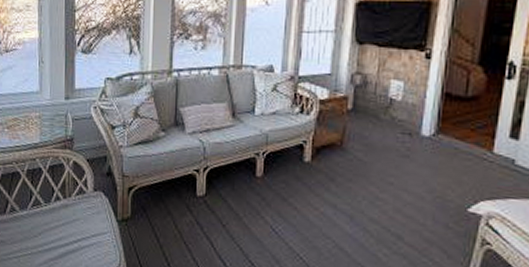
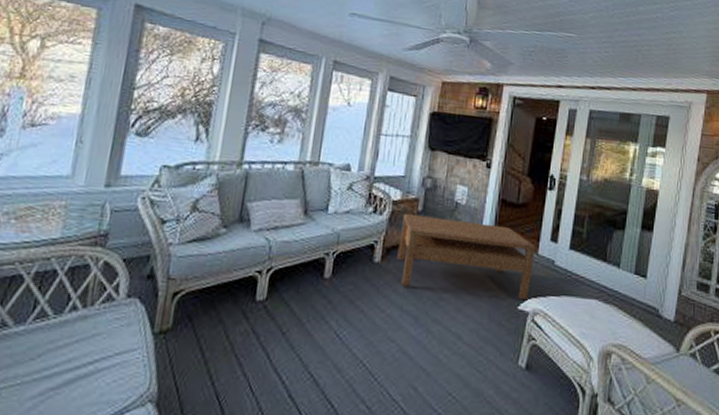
coffee table: none [328,112,491,201] -> present [397,213,536,299]

